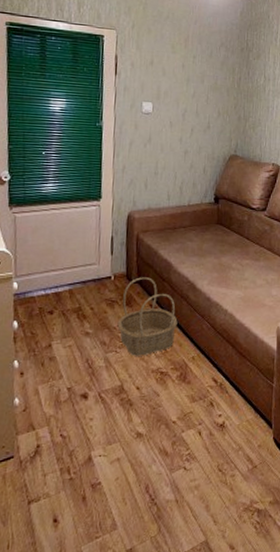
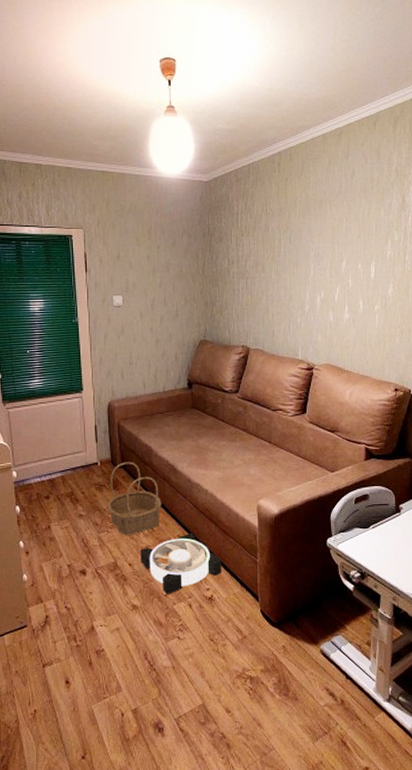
electric fan: none [150,354,237,421] -> present [140,532,222,594]

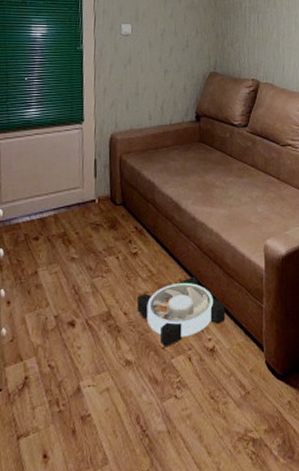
basket: present [107,462,162,535] -> none [103,199,163,280]

